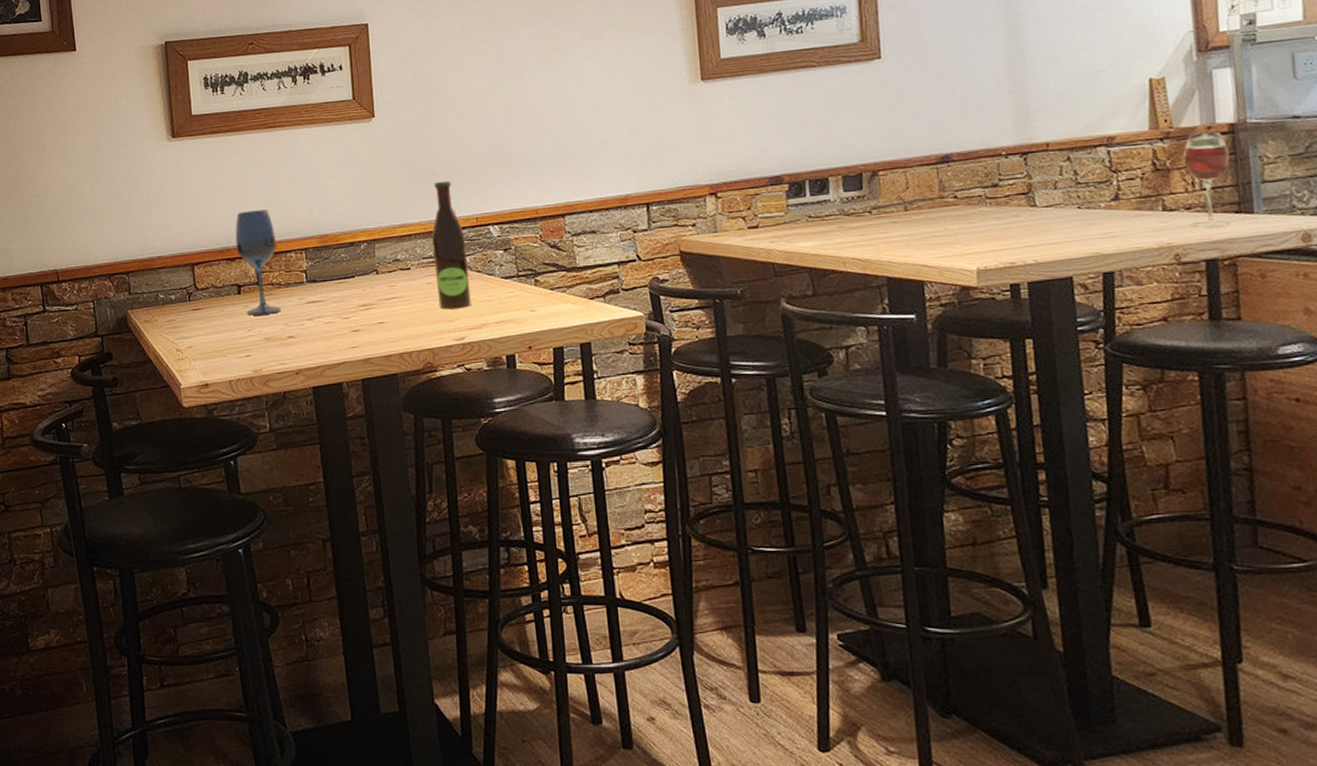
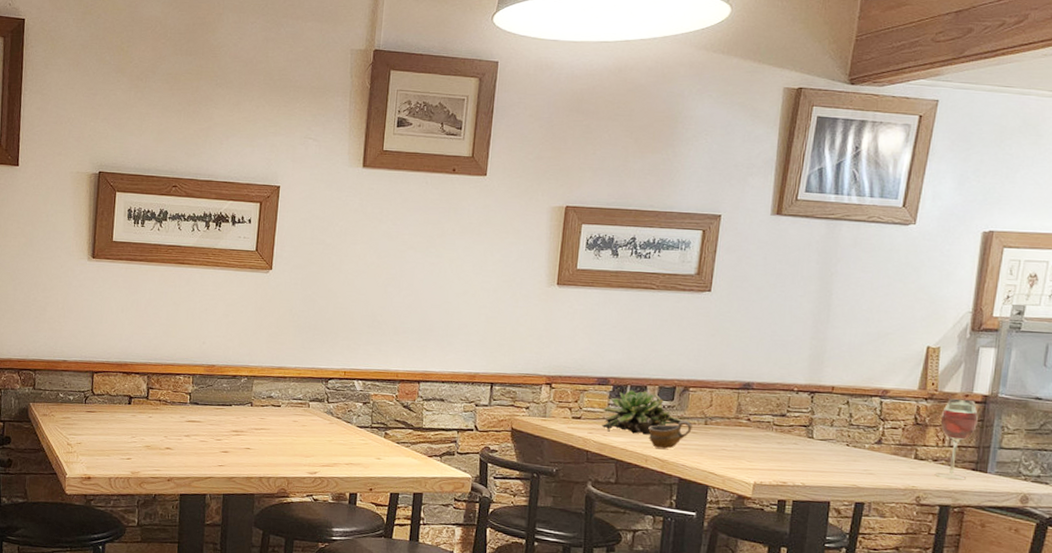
wineglass: present [235,209,281,316] -> none [133,333,170,426]
bottle: present [431,180,471,310] -> none [300,335,332,448]
succulent plant: none [780,182,878,236] -> present [602,390,683,435]
cup: none [839,209,891,247] -> present [648,420,692,449]

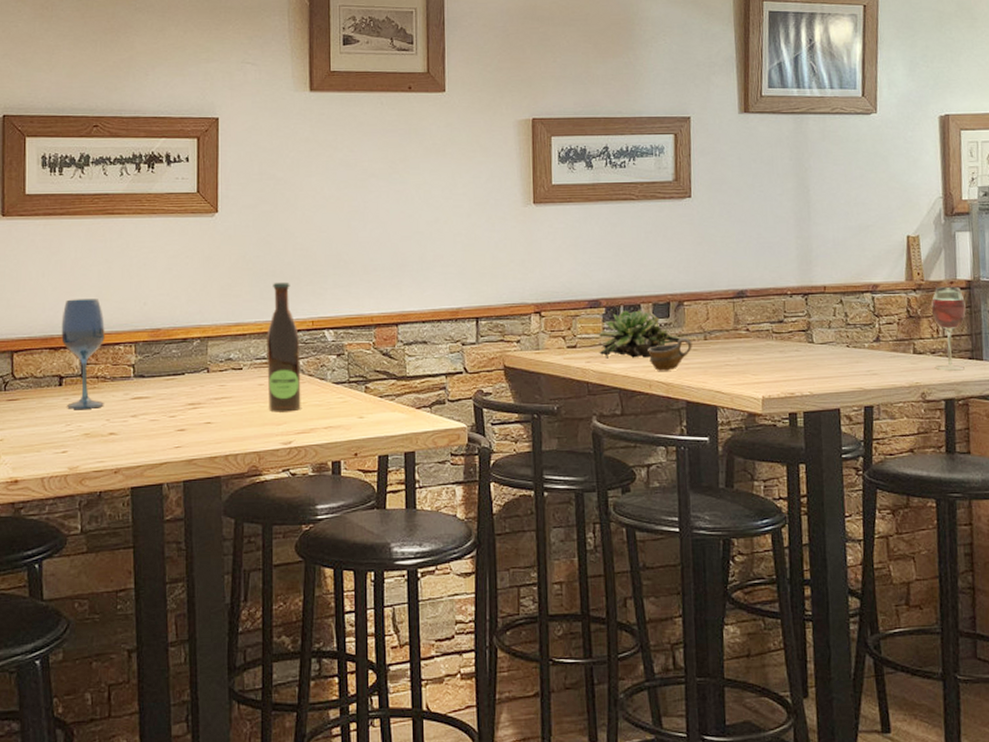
wineglass: none [133,333,170,426] -> present [61,299,105,409]
bottle: none [300,335,332,448] -> present [267,281,301,412]

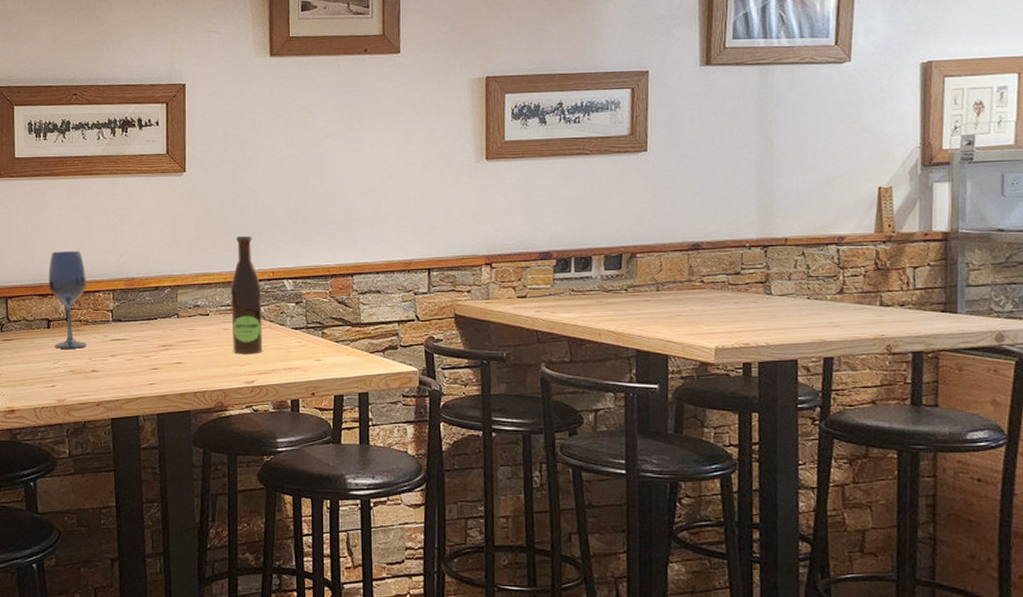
succulent plant: present [597,309,681,358] -> none [547,260,633,308]
cup: present [648,337,692,371] -> none [598,288,644,321]
wineglass: present [931,286,966,371] -> none [901,238,941,324]

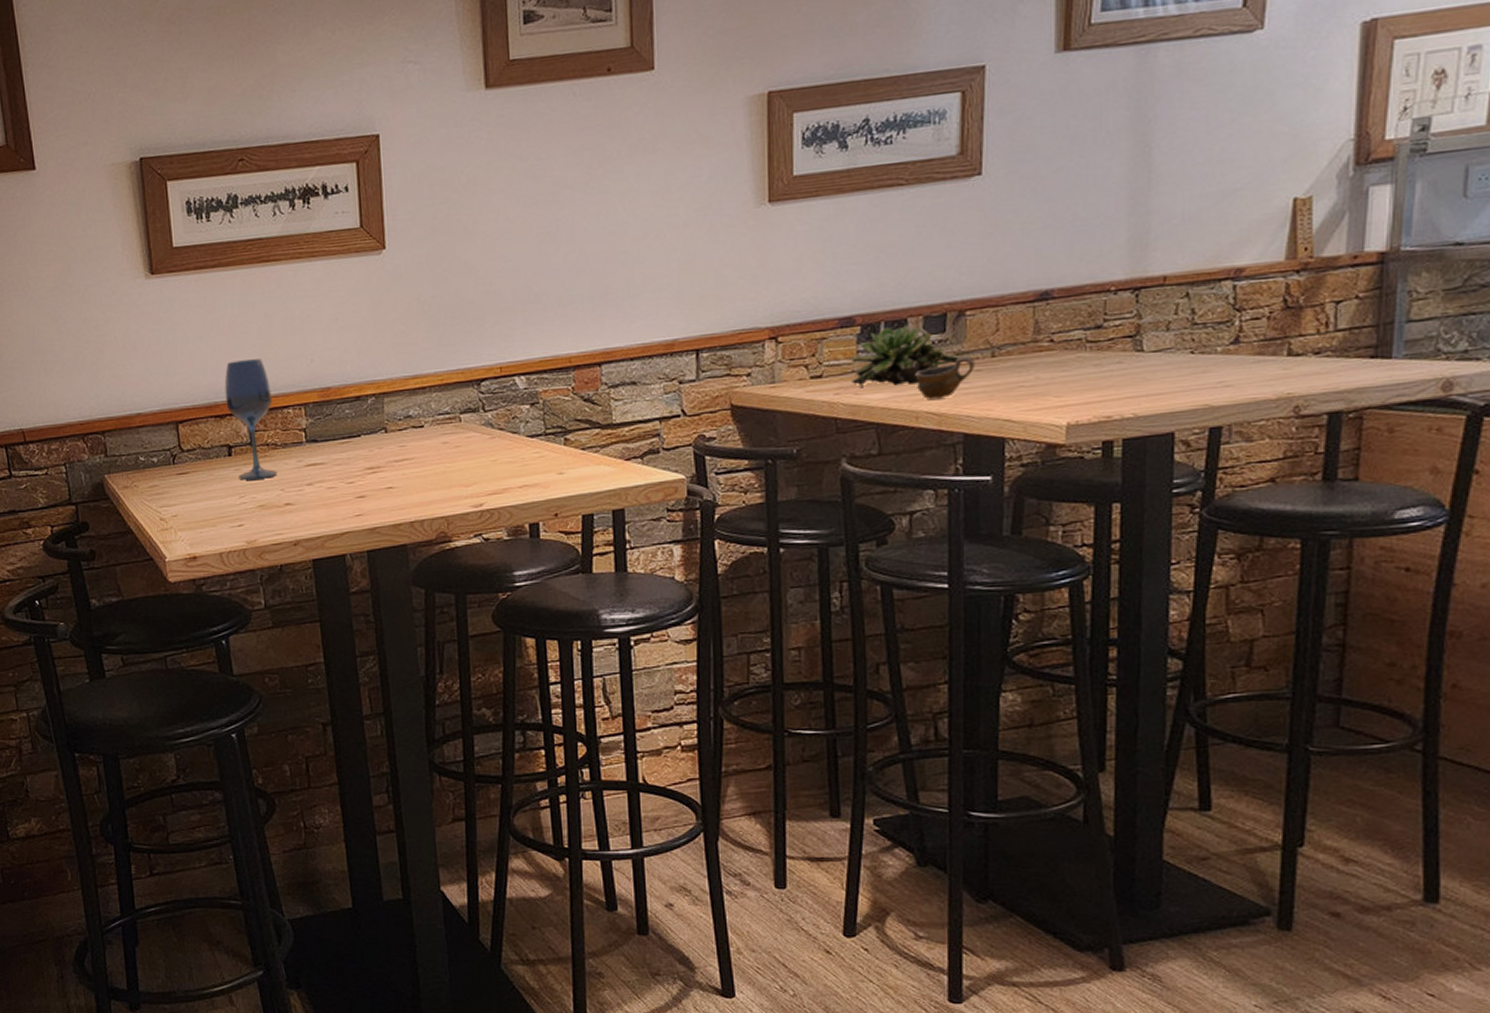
bottle: present [231,235,263,354] -> none [449,323,492,473]
succulent plant: none [547,260,633,308] -> present [849,324,961,387]
cup: none [598,288,644,321] -> present [915,355,975,400]

